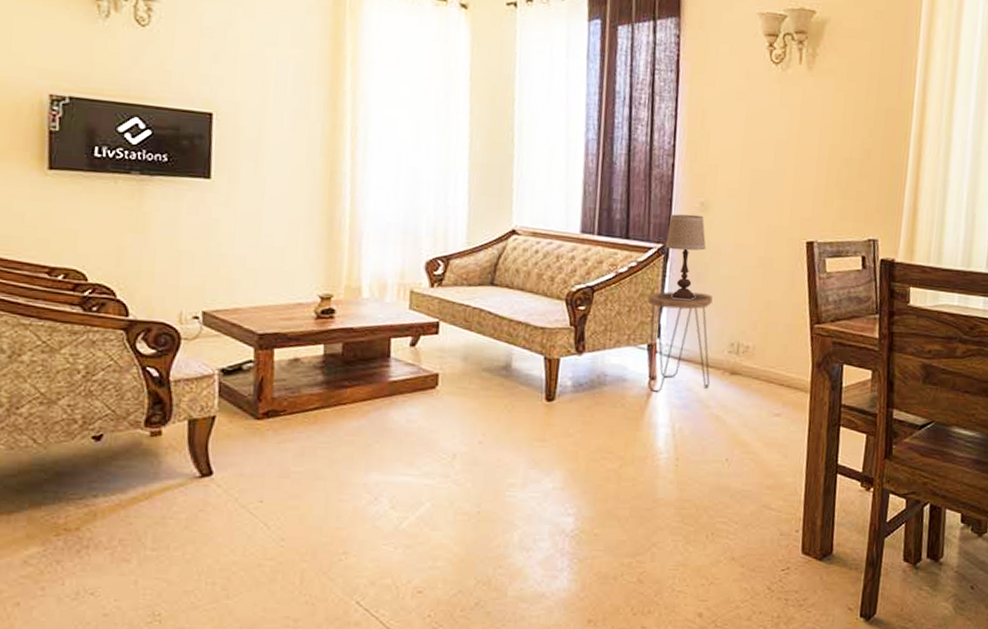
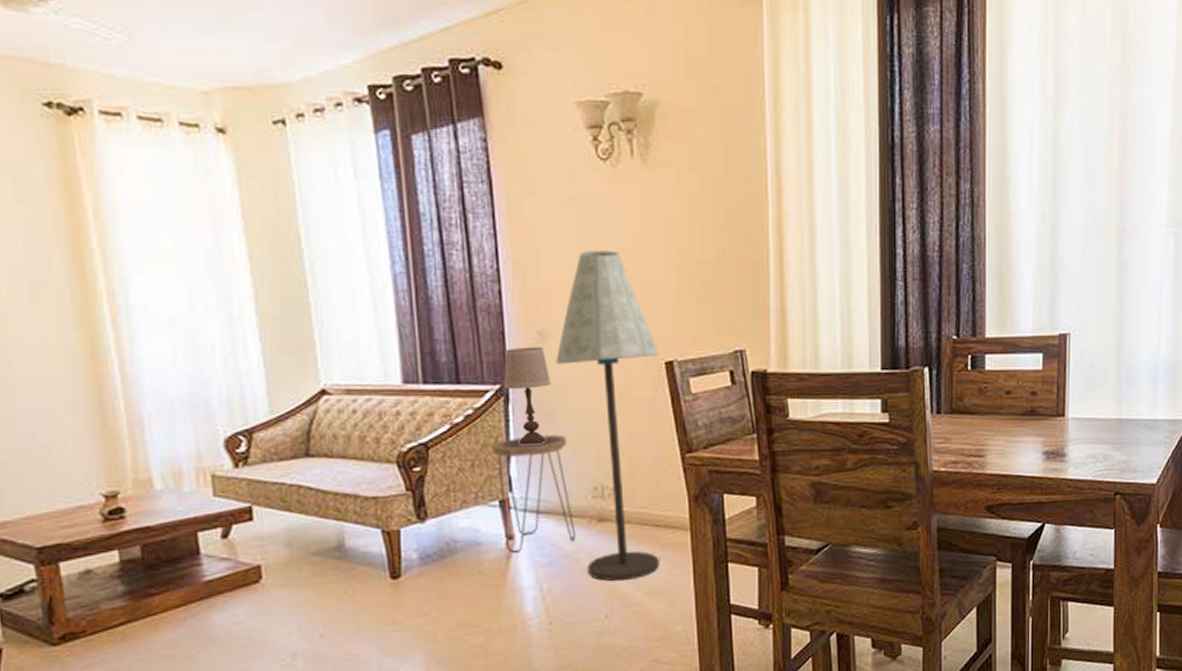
floor lamp: none [712,138,803,430] -> present [555,251,660,582]

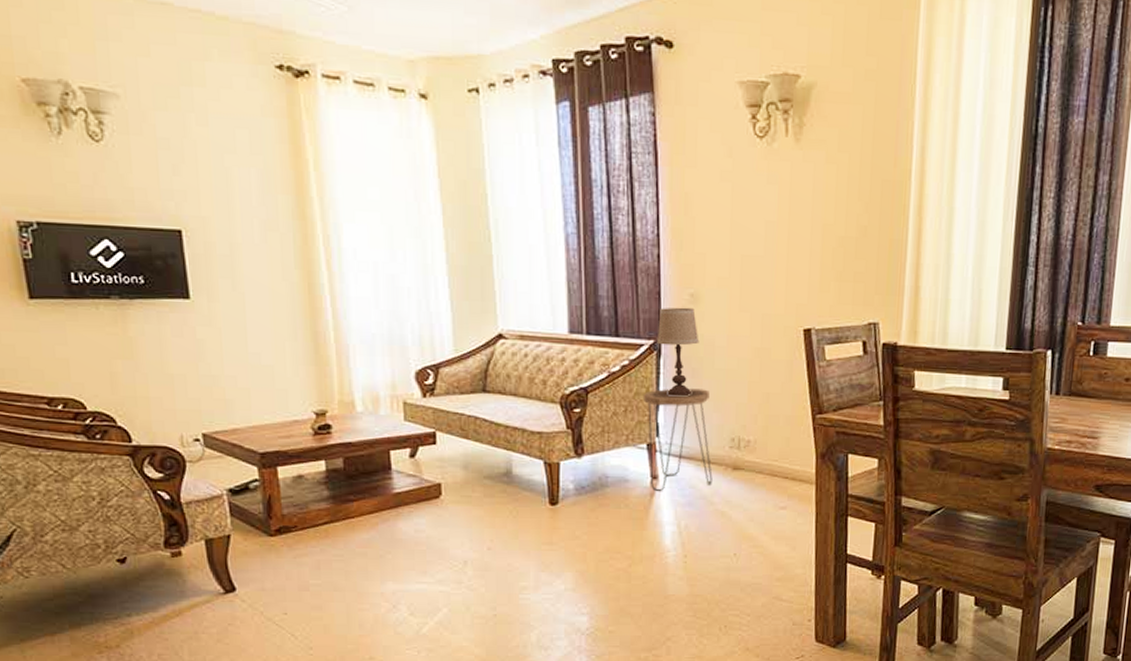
floor lamp: present [555,251,660,582] -> none [704,222,799,525]

